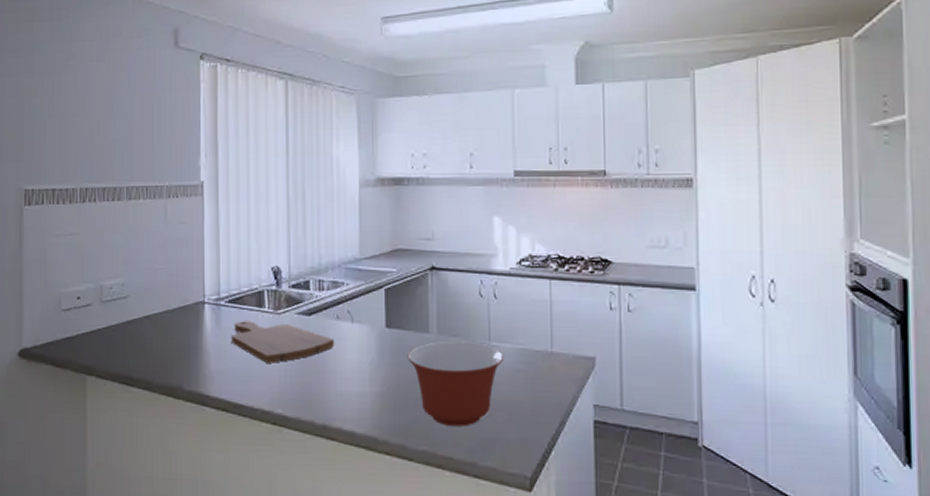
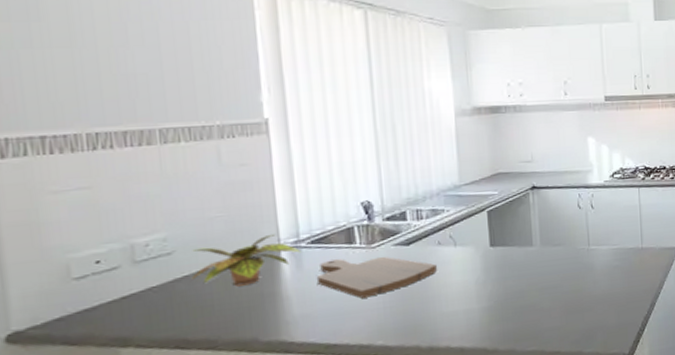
plant: none [138,289,221,335] -> present [191,233,302,287]
mixing bowl: present [407,340,504,427] -> none [513,248,602,325]

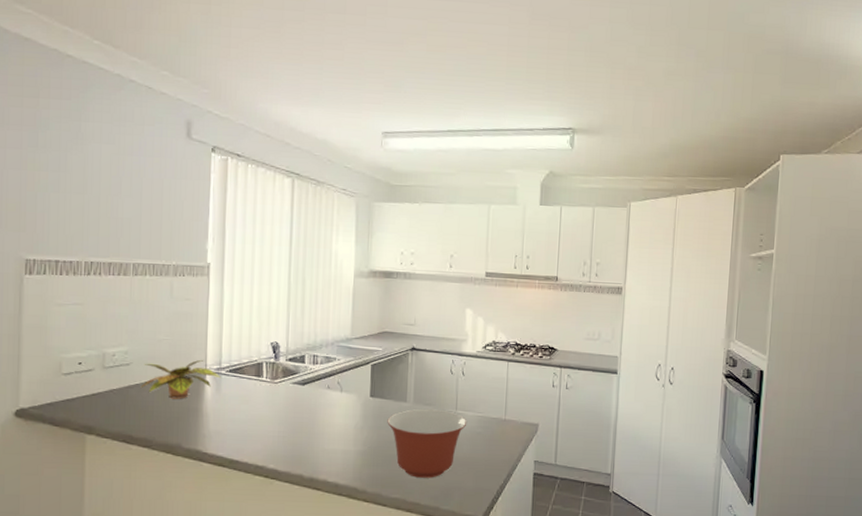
cutting board: present [316,256,437,298] -> none [229,388,324,425]
mixing bowl: none [513,248,602,325] -> present [387,408,467,478]

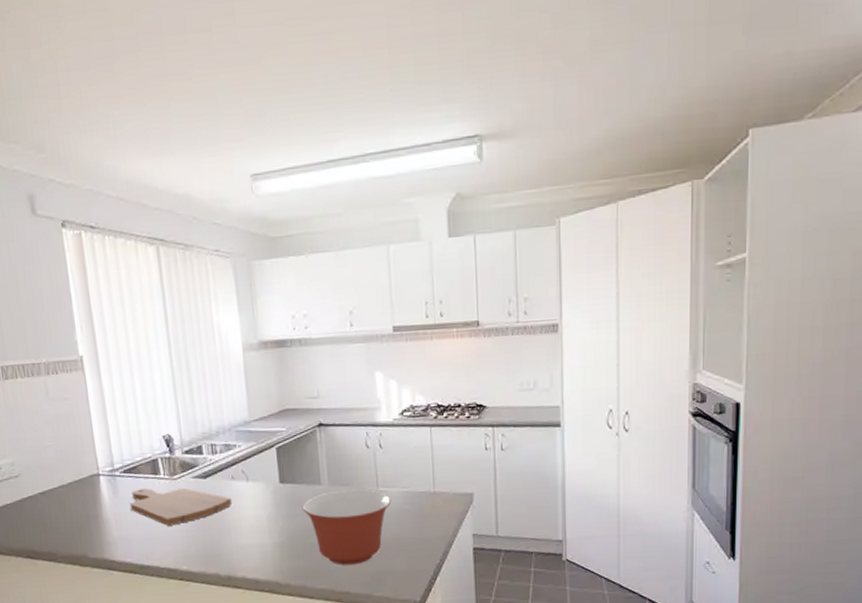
plant: present [140,359,221,399] -> none [33,462,117,508]
cutting board: none [229,388,324,425] -> present [129,487,232,526]

